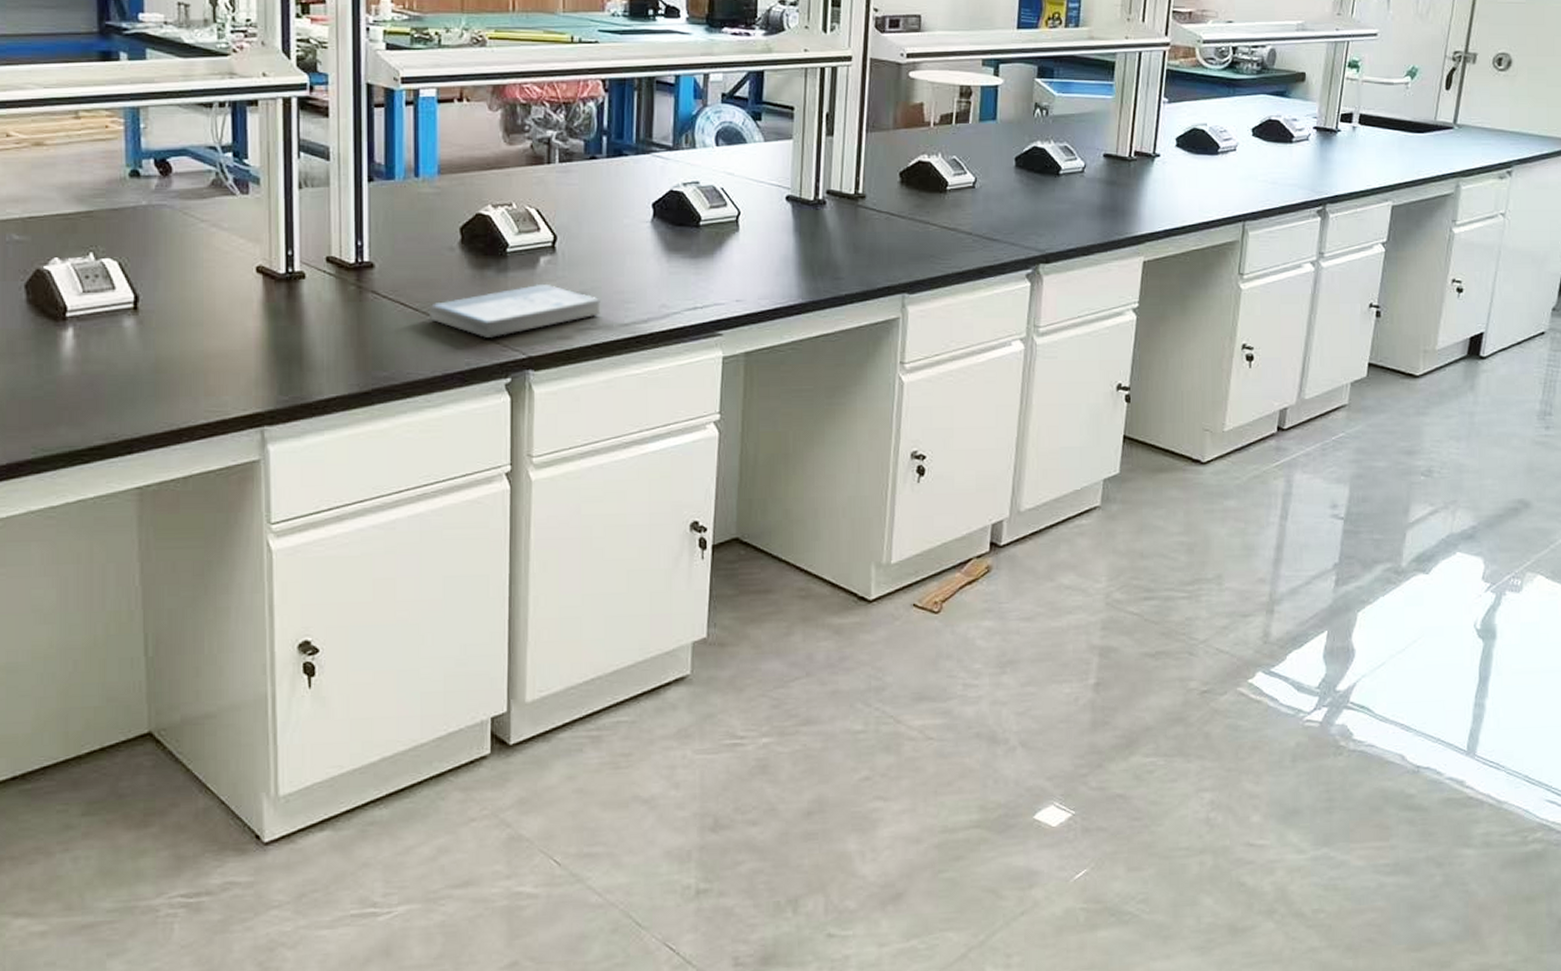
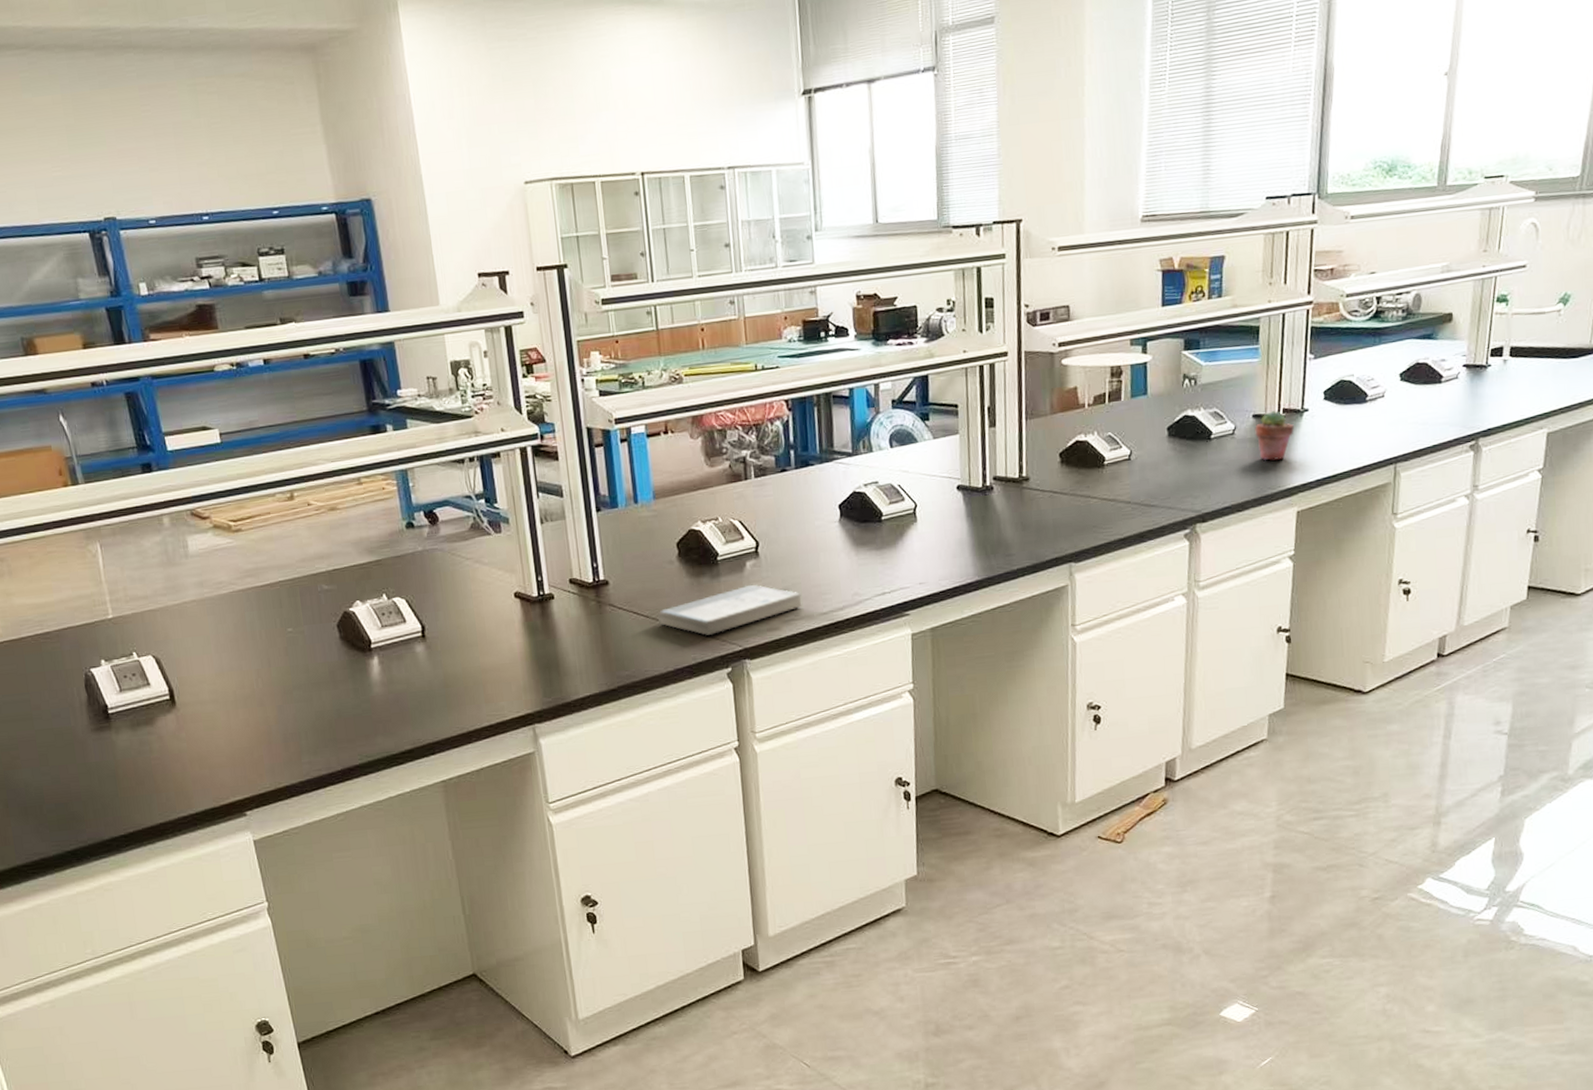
potted succulent: none [1105,153,1146,205] -> present [1255,411,1295,461]

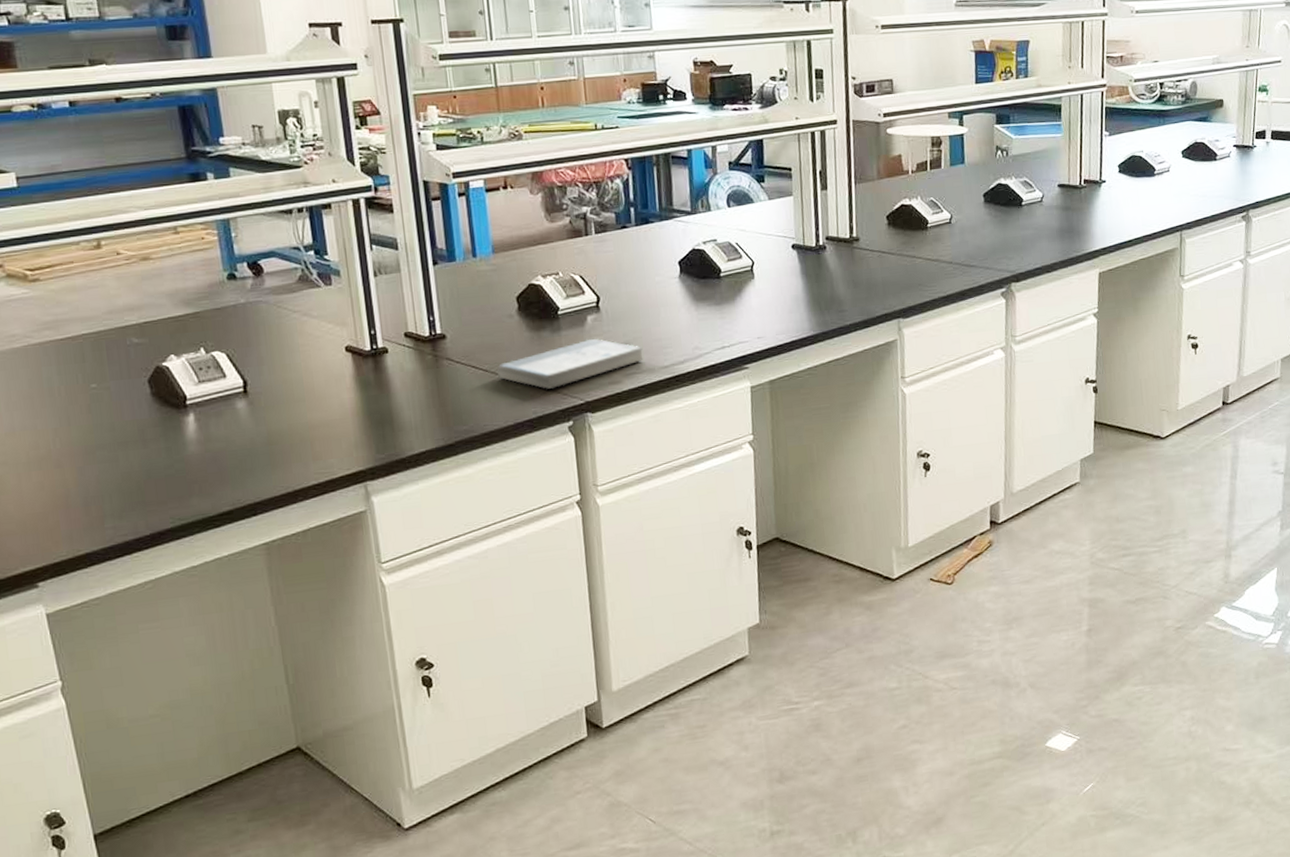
potted succulent: present [1255,411,1295,461] -> none [1060,181,1095,227]

